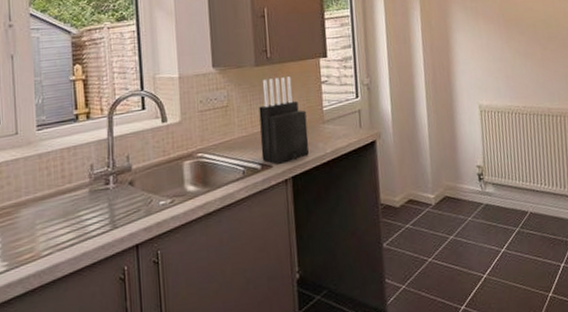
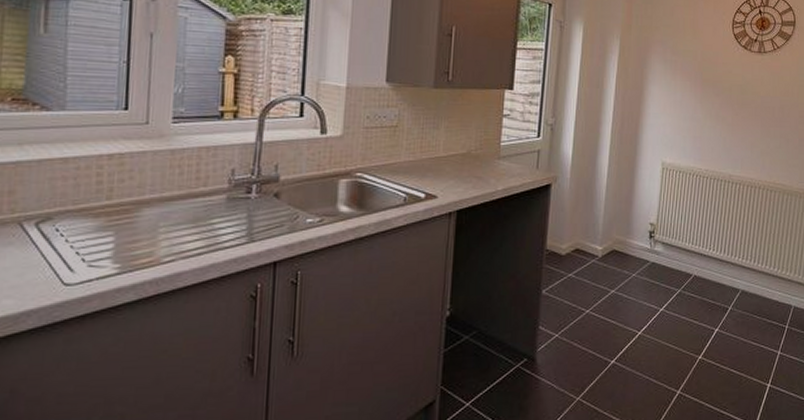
knife block: present [259,76,309,164] -> none [427,103,482,195]

